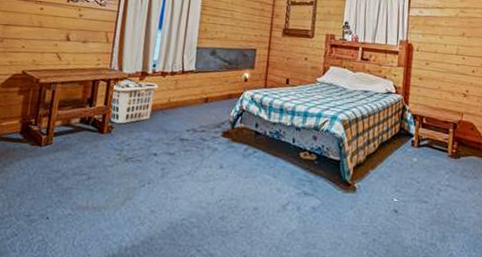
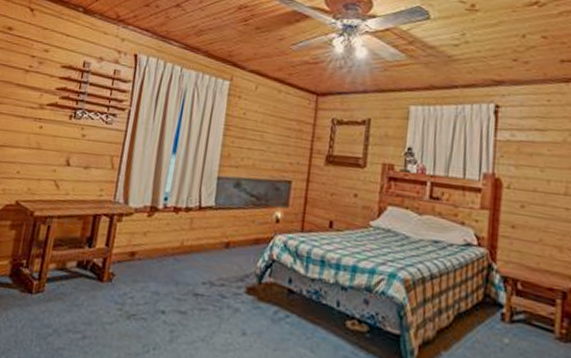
clothes hamper: present [110,78,159,124] -> none [112,213,171,271]

